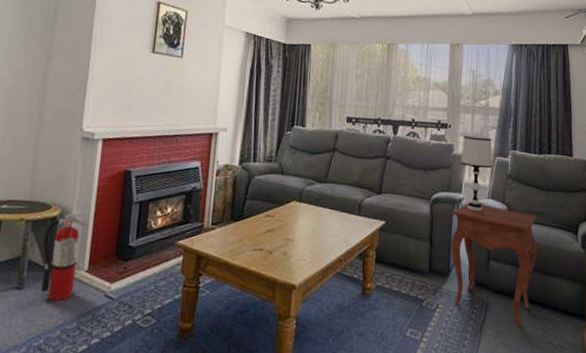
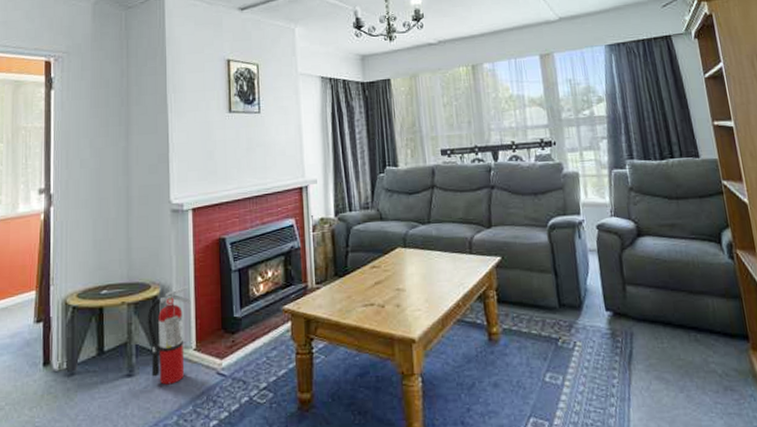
side table: present [450,202,537,327] -> none [573,223,682,357]
table lamp: present [460,135,493,212] -> none [571,149,611,233]

